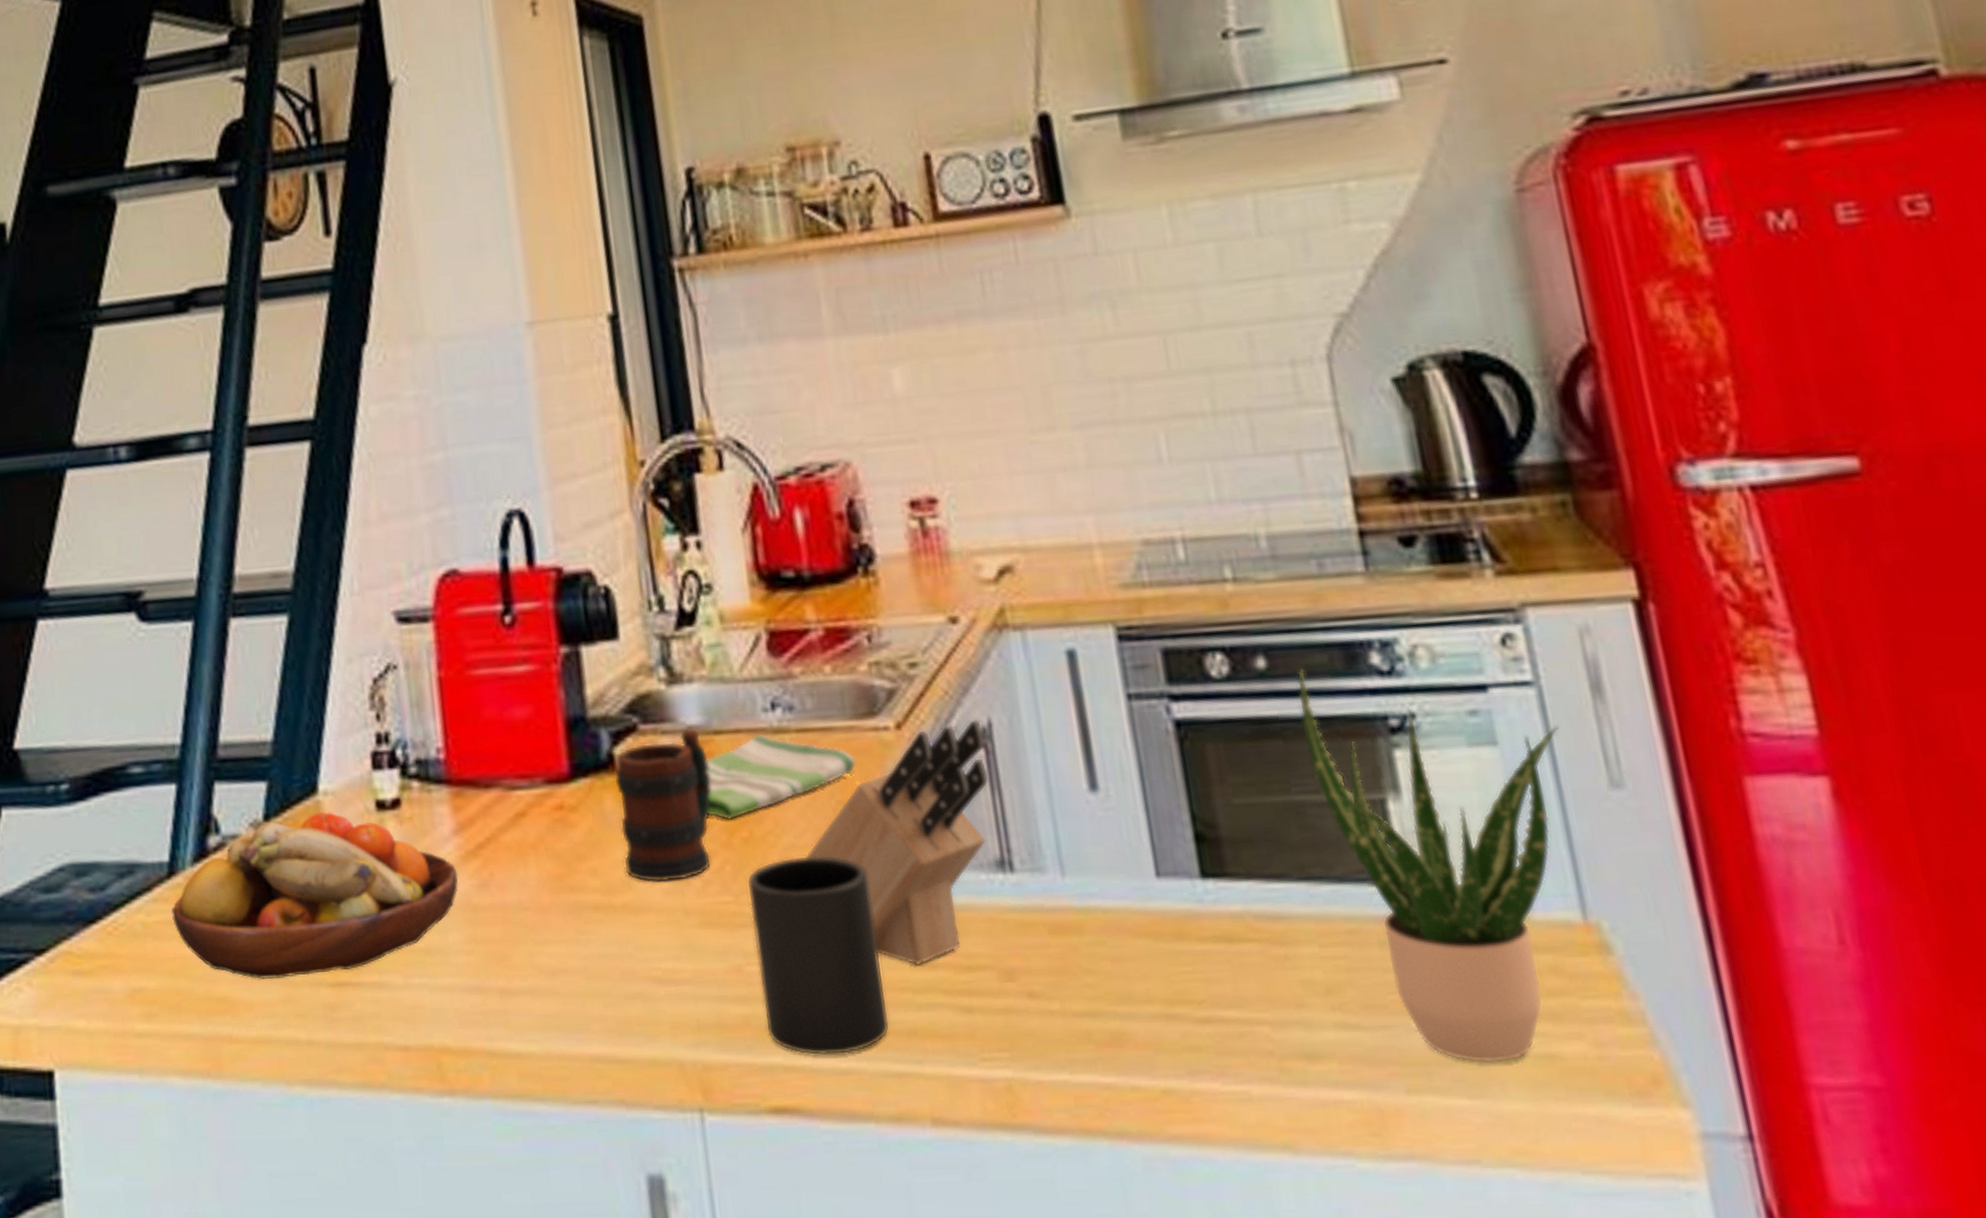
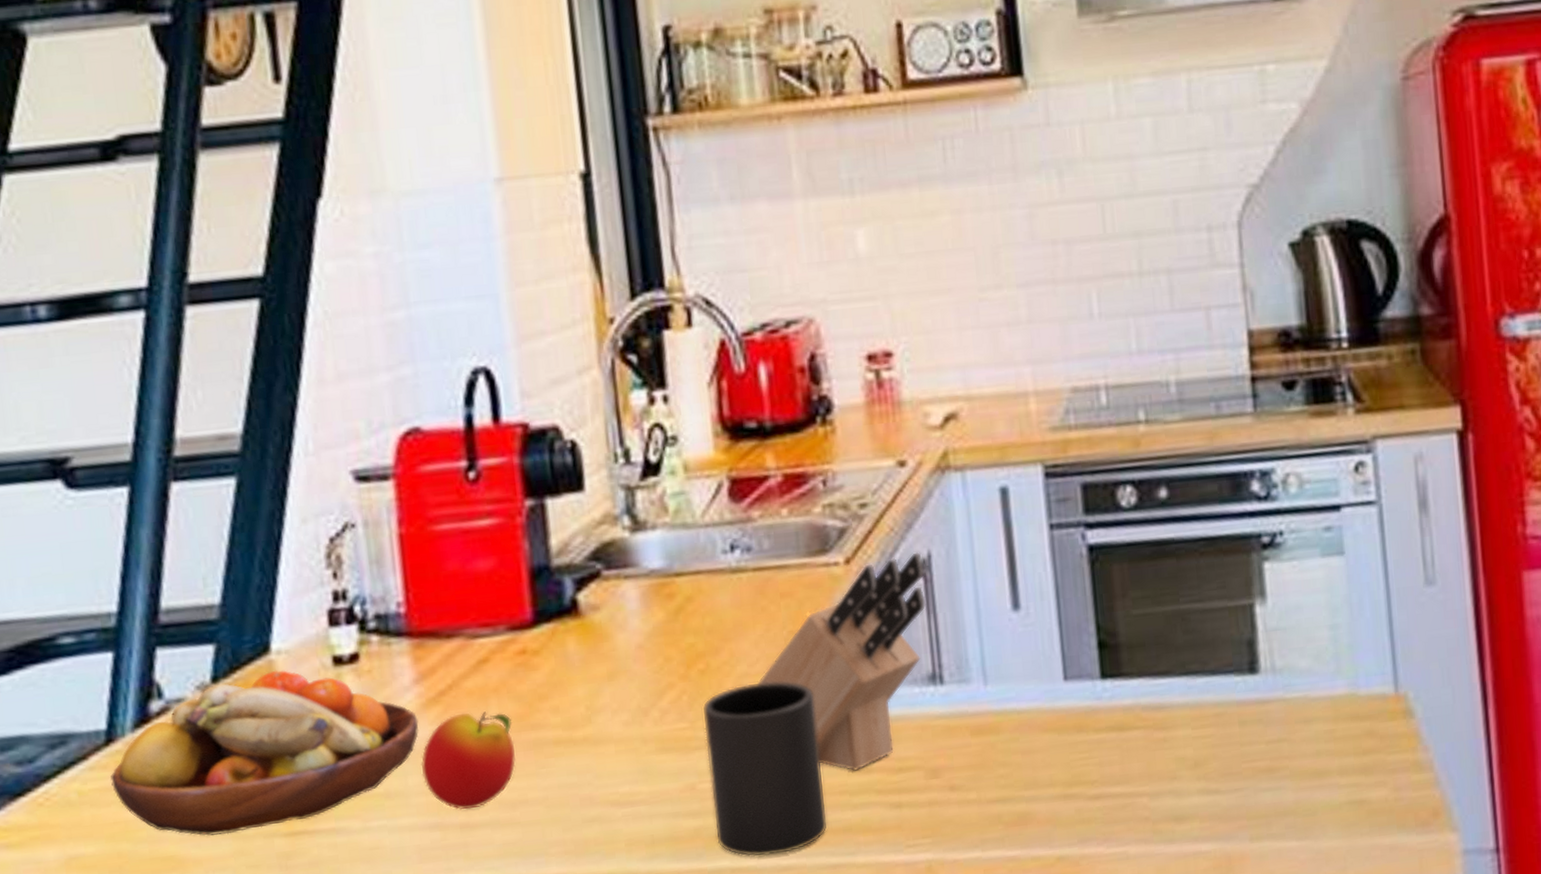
apple: none [460,868,555,974] -> present [420,711,516,810]
mug: present [614,728,712,883] -> none [577,571,671,716]
dish towel: present [707,733,856,820] -> none [667,573,808,654]
potted plant: present [1297,667,1559,1064] -> none [1191,495,1392,812]

